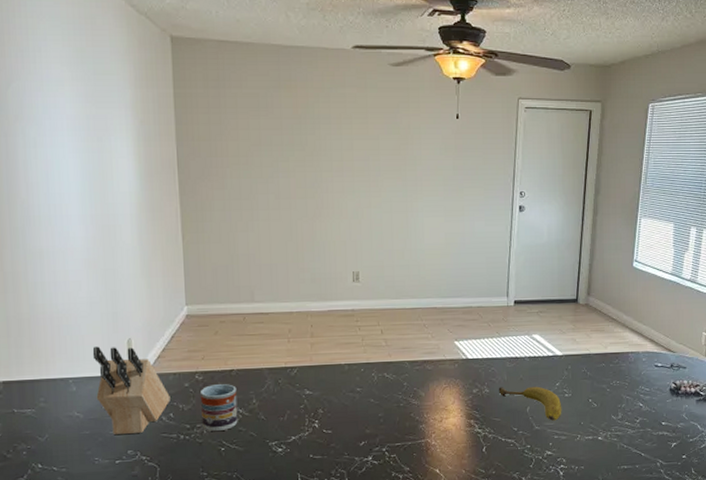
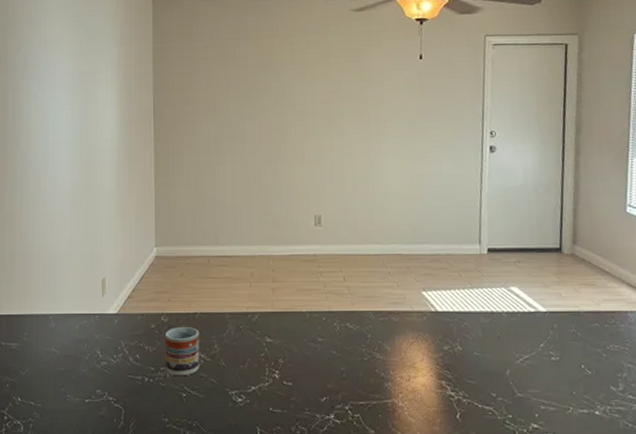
knife block: present [92,346,171,434] -> none [71,285,137,372]
fruit: present [498,386,562,421] -> none [472,345,549,388]

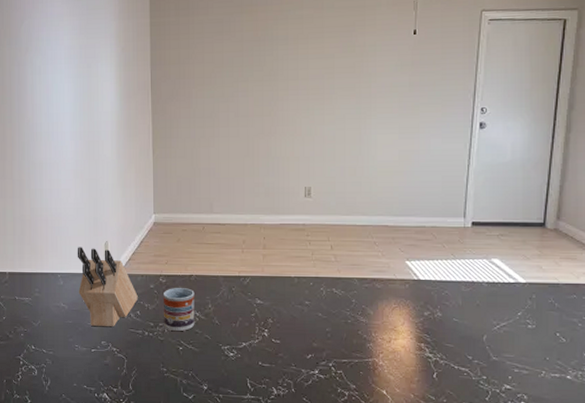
knife block: none [71,285,137,372] -> present [77,247,138,326]

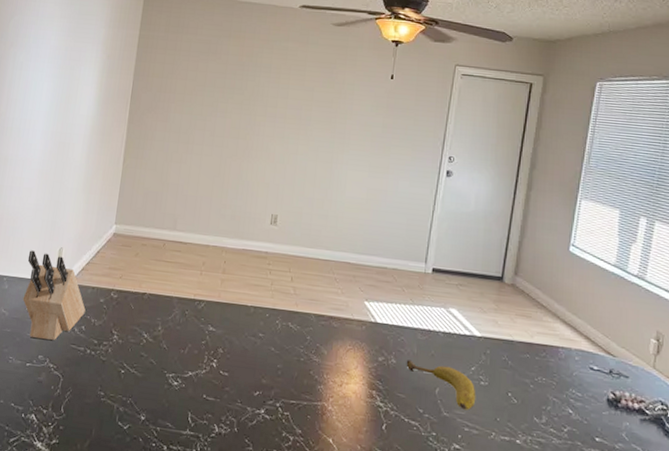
cup: present [163,288,195,332] -> none [108,304,146,353]
fruit: none [452,312,524,353] -> present [406,360,476,411]

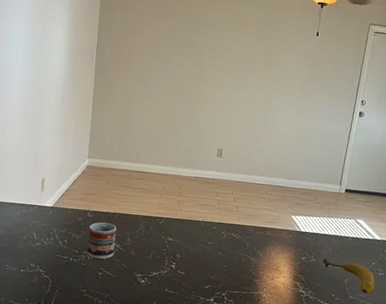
knife block: present [22,250,86,340] -> none [14,180,67,251]
cup: none [108,304,146,353] -> present [87,222,117,260]

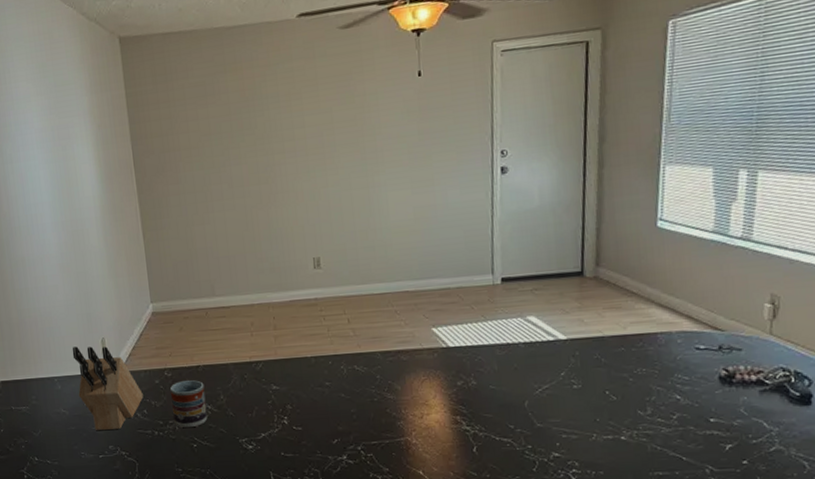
knife block: none [14,180,67,251] -> present [72,346,144,430]
fruit: present [323,259,375,294] -> none [488,376,571,417]

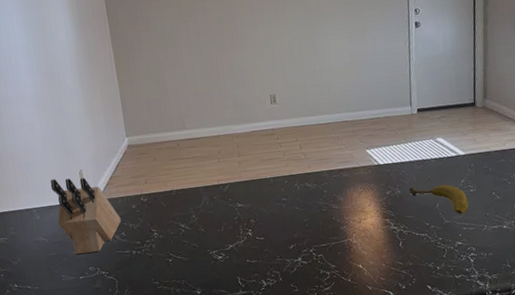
cup: present [169,380,208,428] -> none [145,203,181,246]
fruit: none [488,376,571,417] -> present [409,184,469,215]

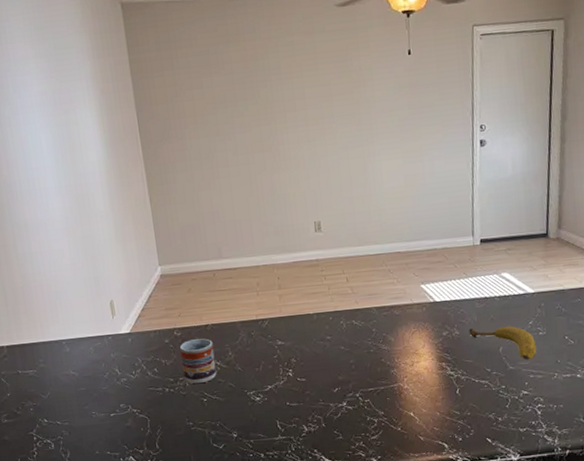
knife block: present [50,177,121,254] -> none [80,309,154,390]
cup: none [145,203,181,246] -> present [179,338,217,384]

